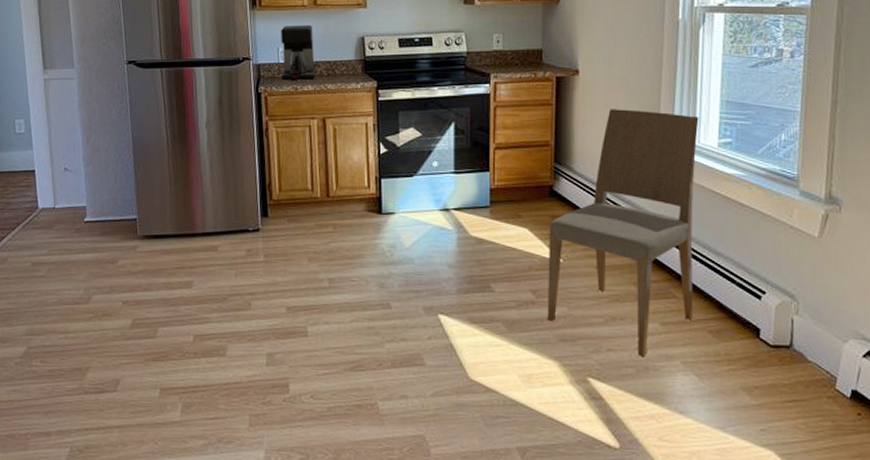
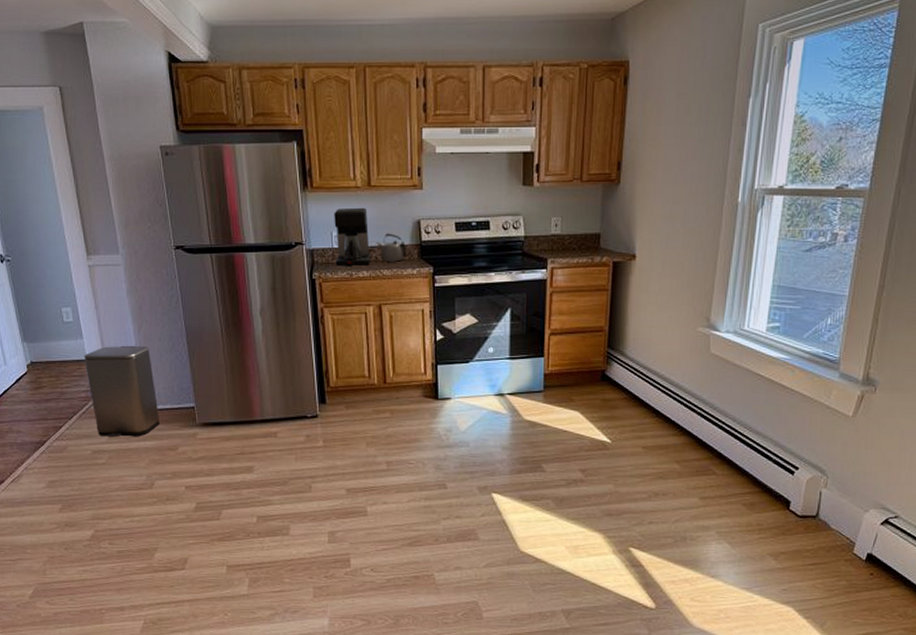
pedal bin: none [32,156,101,250] -> present [84,345,159,438]
kettle: none [321,49,351,78] -> present [376,233,407,263]
dining chair: present [547,109,699,358] -> none [594,294,750,529]

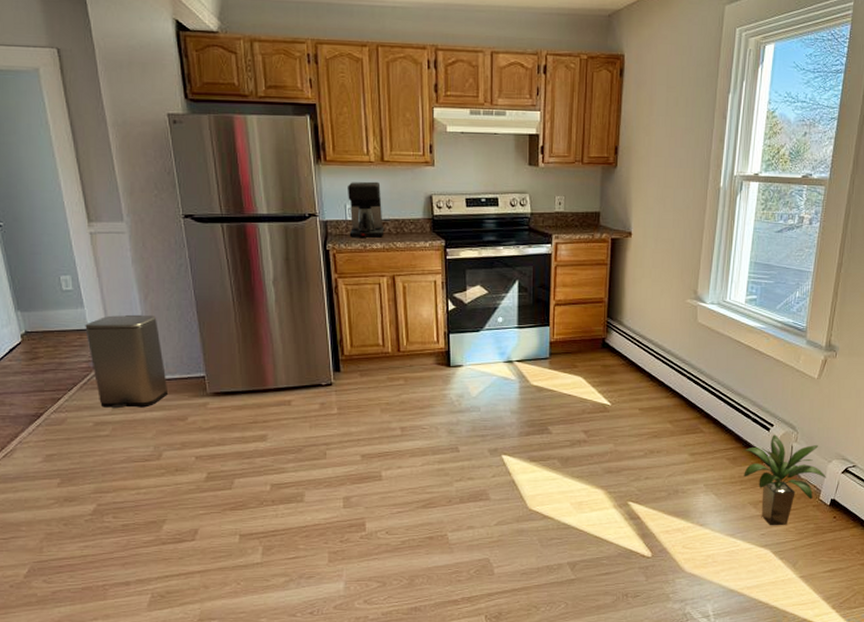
kettle: present [376,233,407,263] -> none [390,207,420,236]
potted plant: none [761,478,863,581] -> present [742,434,827,526]

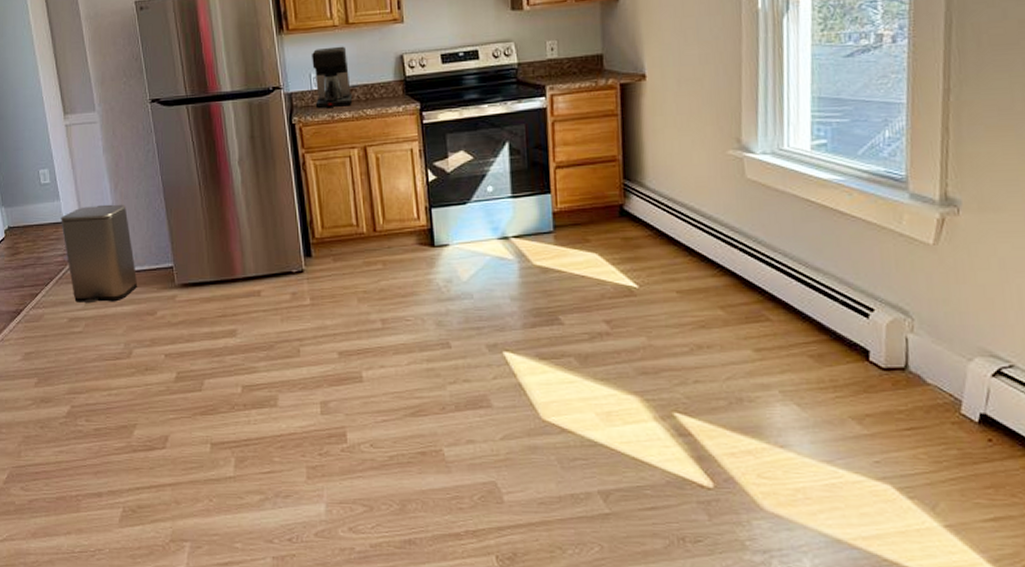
potted plant: present [742,434,827,526] -> none [831,322,969,451]

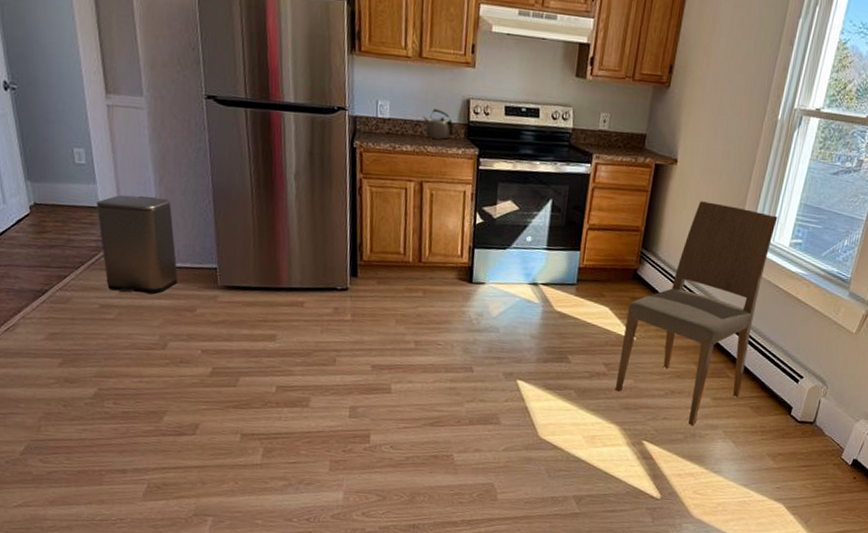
coffee maker: present [312,46,353,108] -> none [378,77,417,140]
kettle: none [358,70,391,102] -> present [423,109,454,140]
dining chair: none [621,114,791,388] -> present [615,201,778,426]

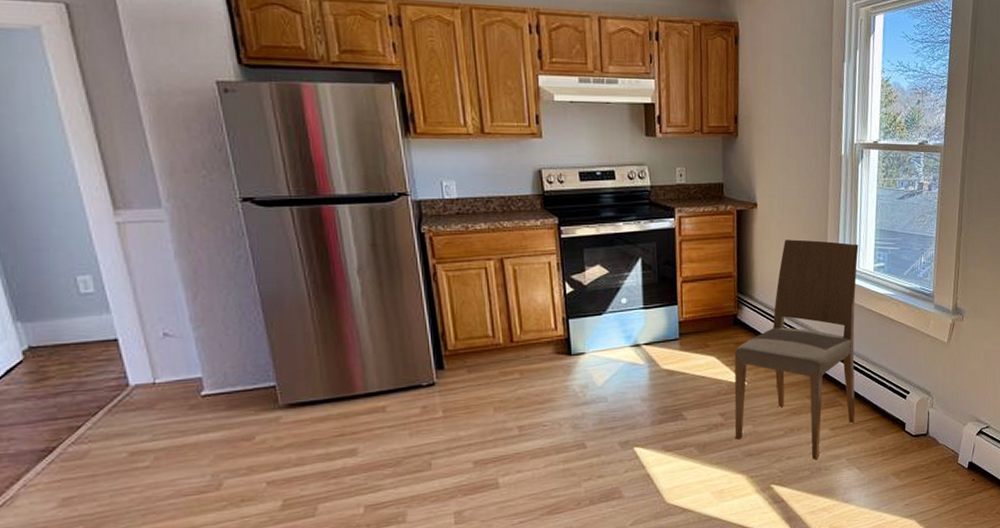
pedal bin: present [96,194,178,294] -> none [113,317,227,434]
kettle: present [423,109,454,140] -> none [494,183,529,214]

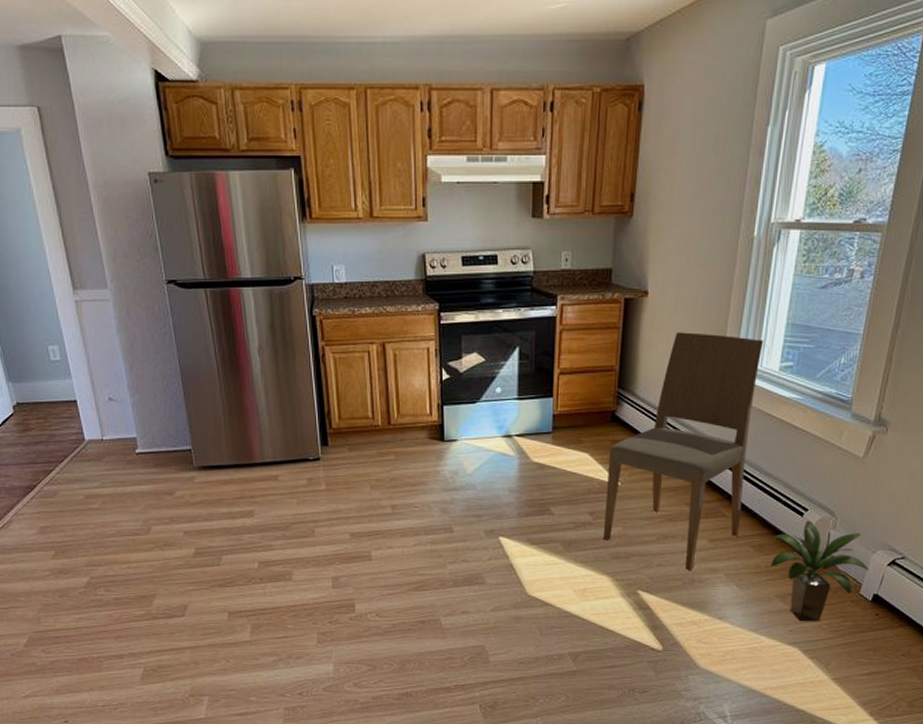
potted plant: none [881,401,963,495] -> present [770,520,870,622]

